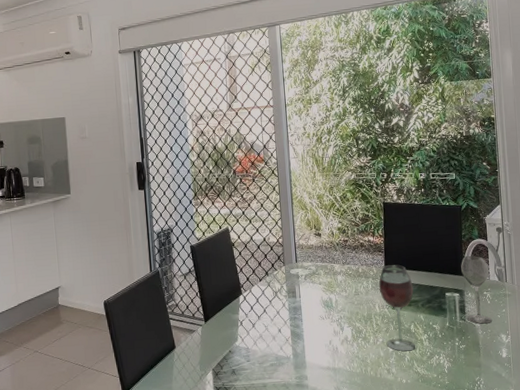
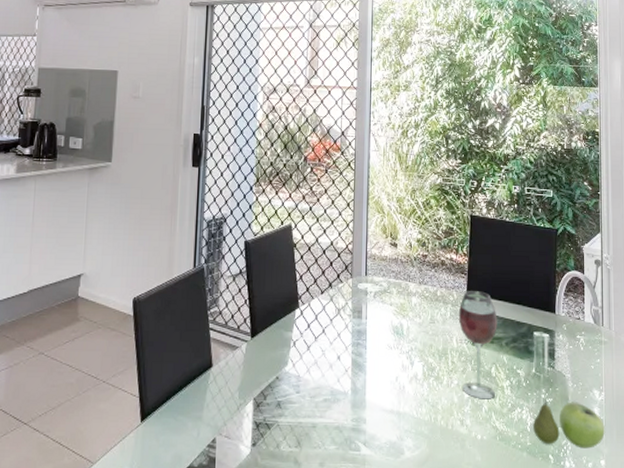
fruit: none [449,346,473,382] -> present [532,399,560,445]
wineglass: present [461,255,493,324] -> none [553,289,585,375]
fruit: none [472,345,513,382] -> present [560,402,605,449]

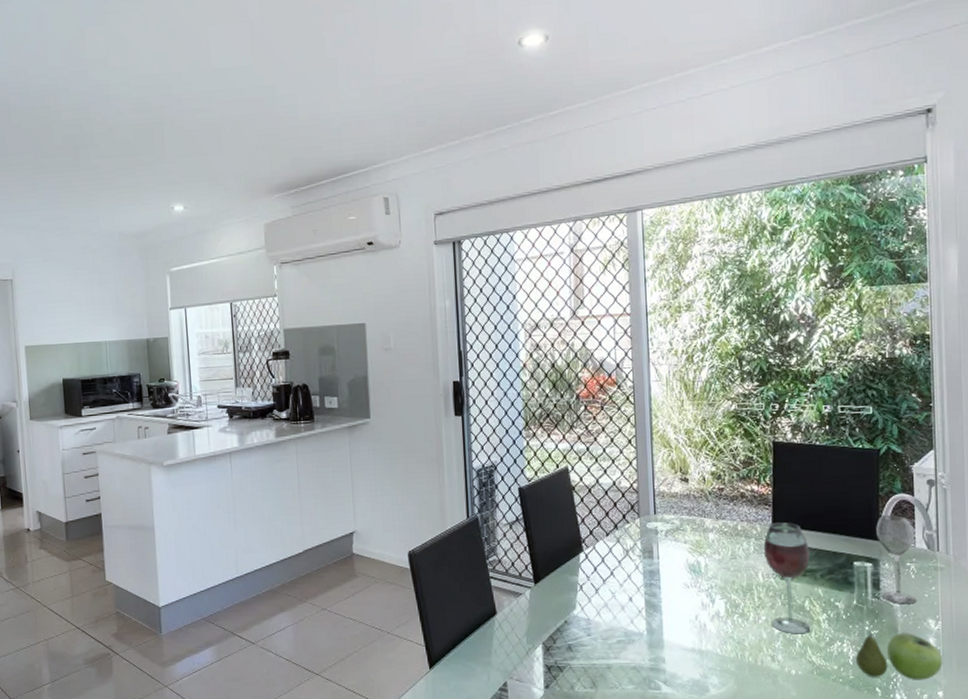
wineglass: none [553,289,585,375] -> present [876,514,917,604]

